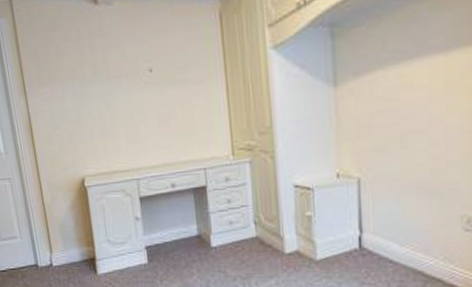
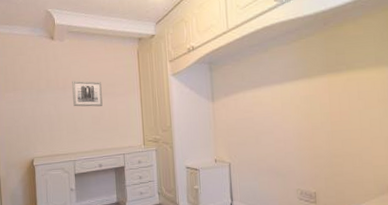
wall art: none [127,63,172,103] -> present [72,80,103,107]

